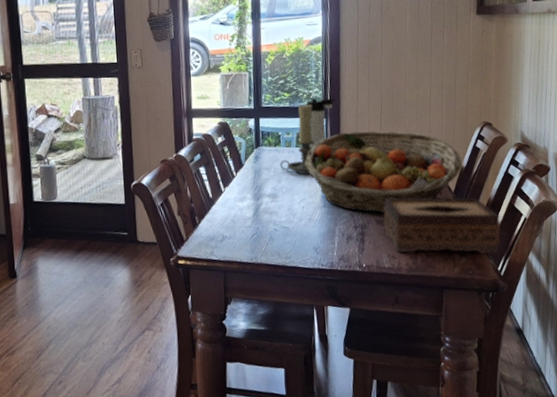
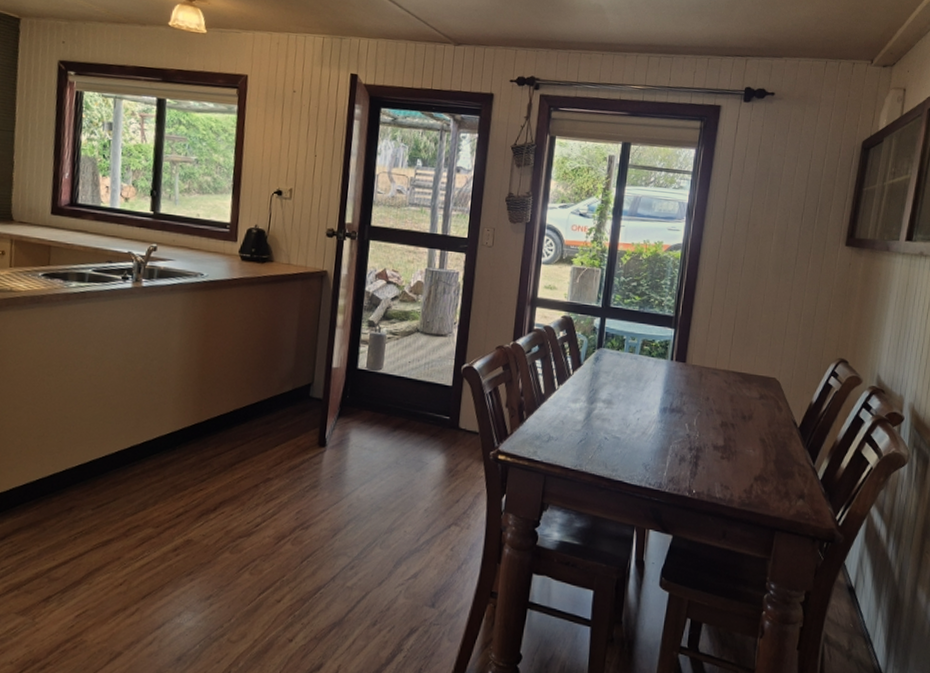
candle holder: present [280,104,315,175] -> none [620,310,663,385]
fruit basket: present [304,130,462,213] -> none [646,346,812,438]
thermos bottle: present [306,98,335,159] -> none [654,305,688,371]
tissue box: present [383,197,501,255] -> none [720,423,845,501]

